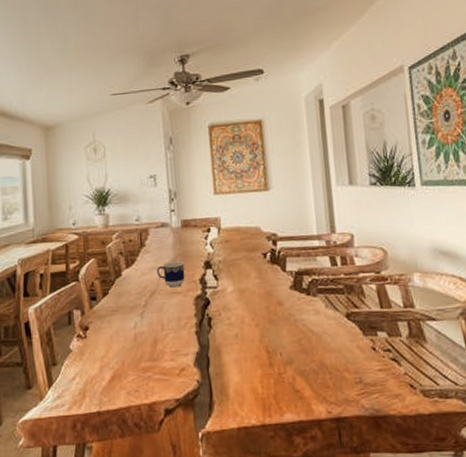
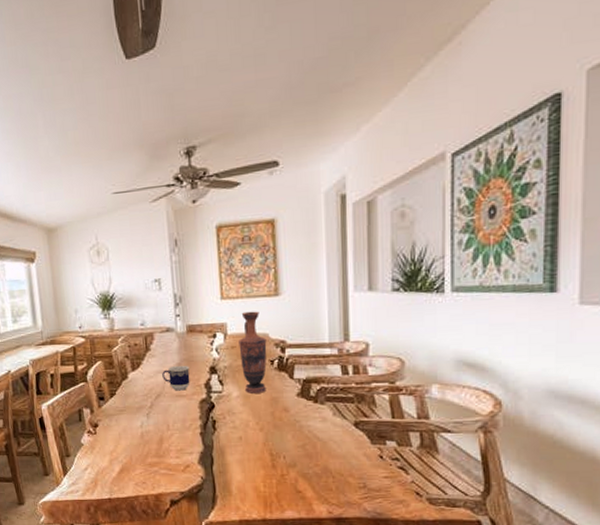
vase: none [232,205,261,288] -> present [238,311,267,394]

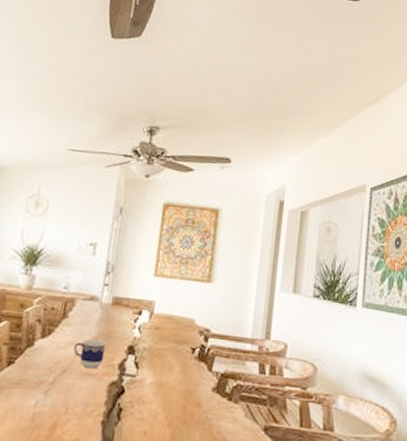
vase: present [238,311,267,394] -> none [161,293,192,383]

